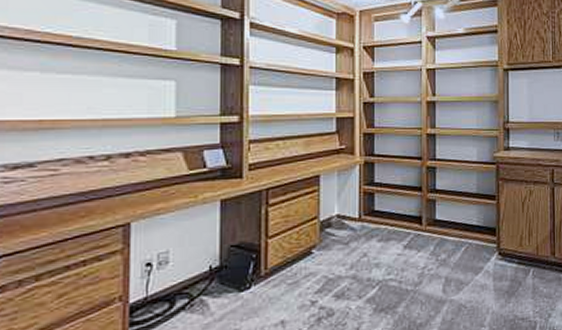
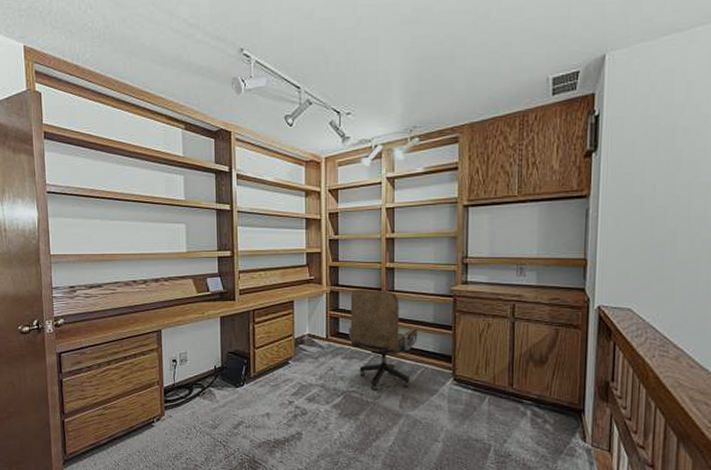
office chair: none [385,158,461,276] -> present [348,289,417,391]

